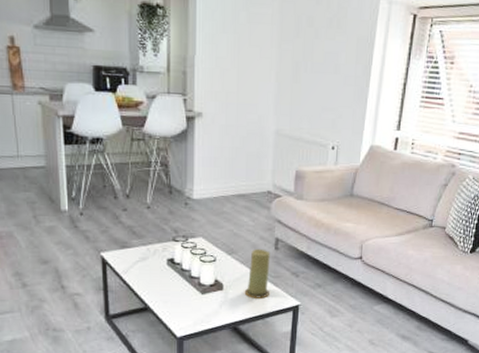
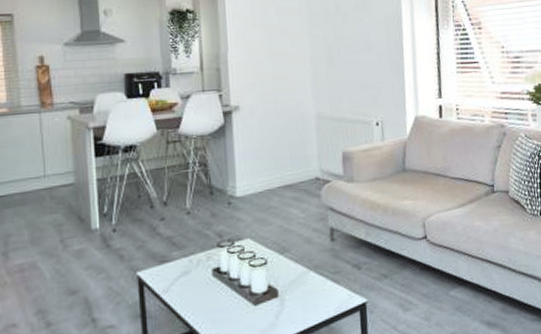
candle: present [244,248,271,298] -> none [302,242,332,302]

